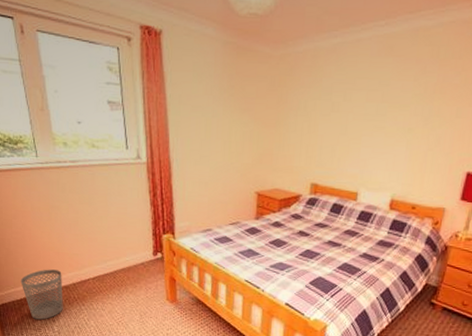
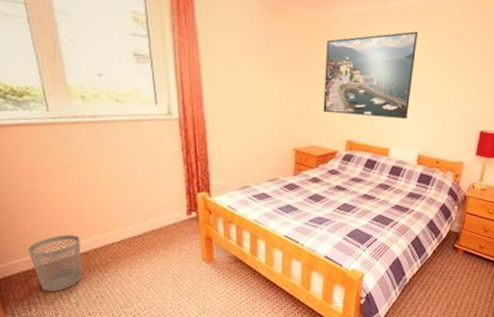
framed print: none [287,63,394,160] -> present [323,31,418,119]

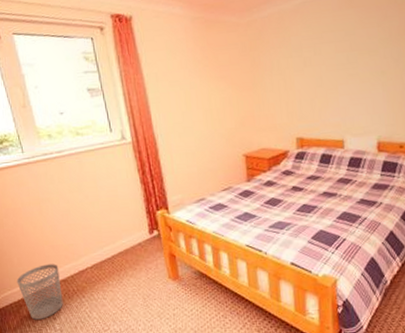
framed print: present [323,31,418,119] -> none [262,14,359,114]

